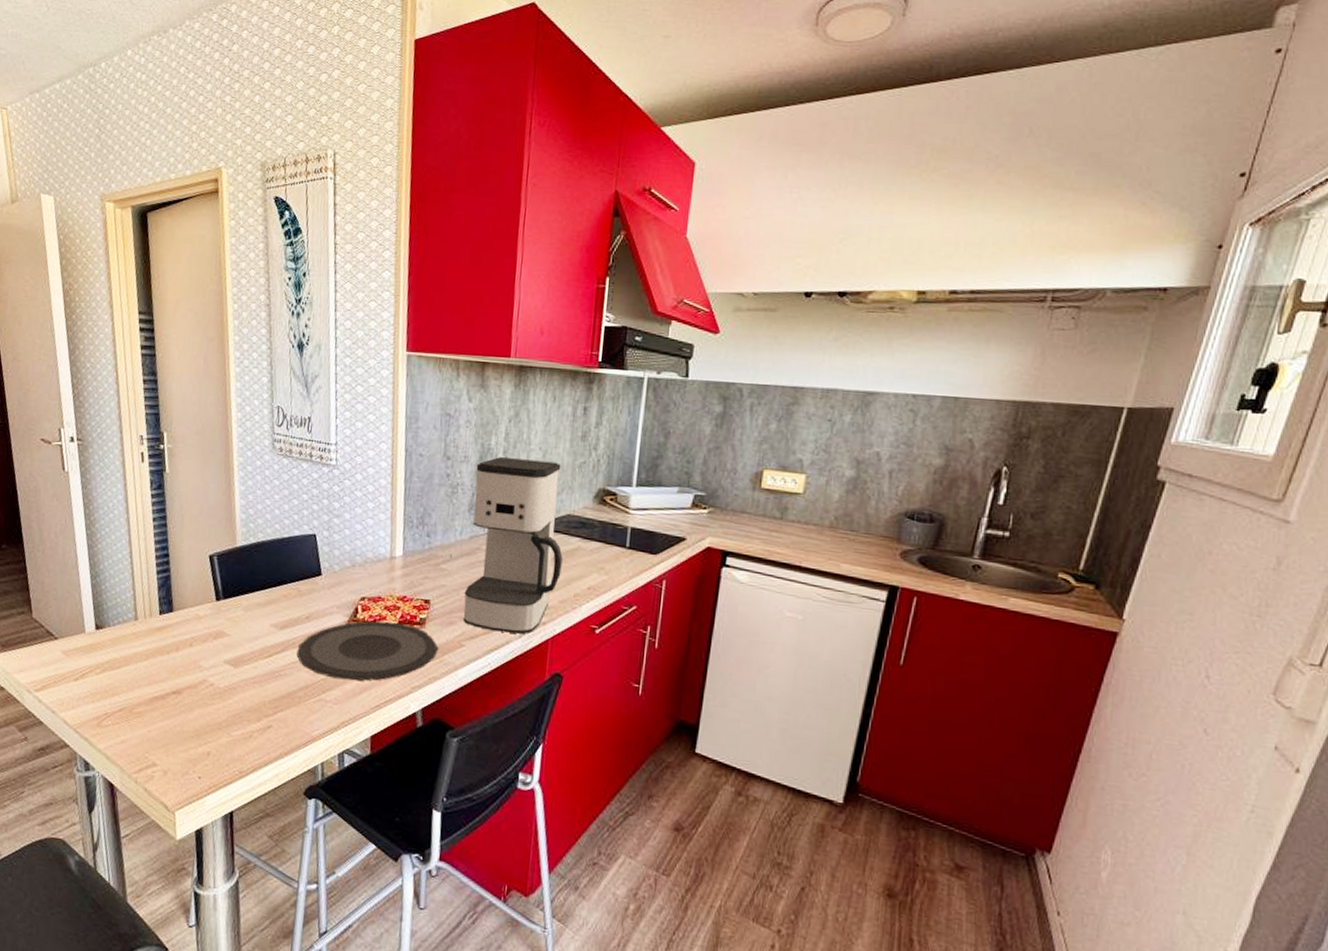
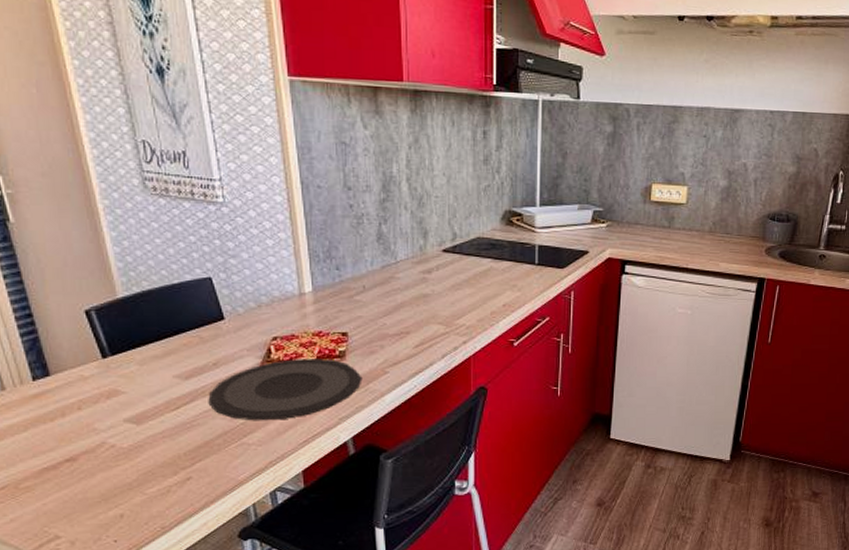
coffee maker: present [463,457,563,634] -> none [380,185,476,355]

